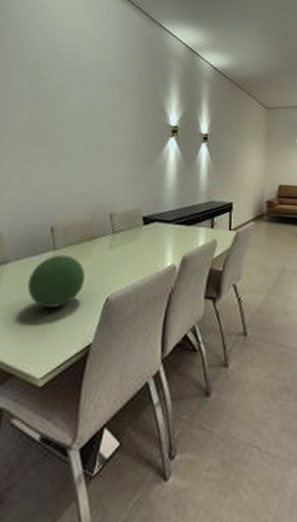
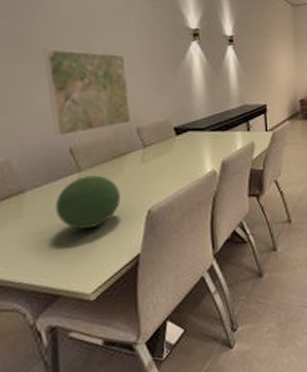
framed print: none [42,137,111,215] -> present [43,48,132,137]

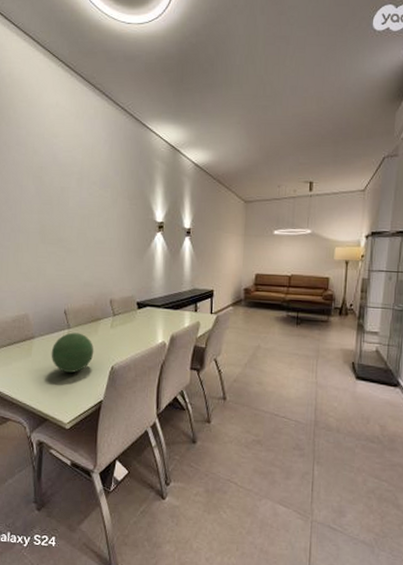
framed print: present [43,48,132,137] -> none [55,235,108,301]

